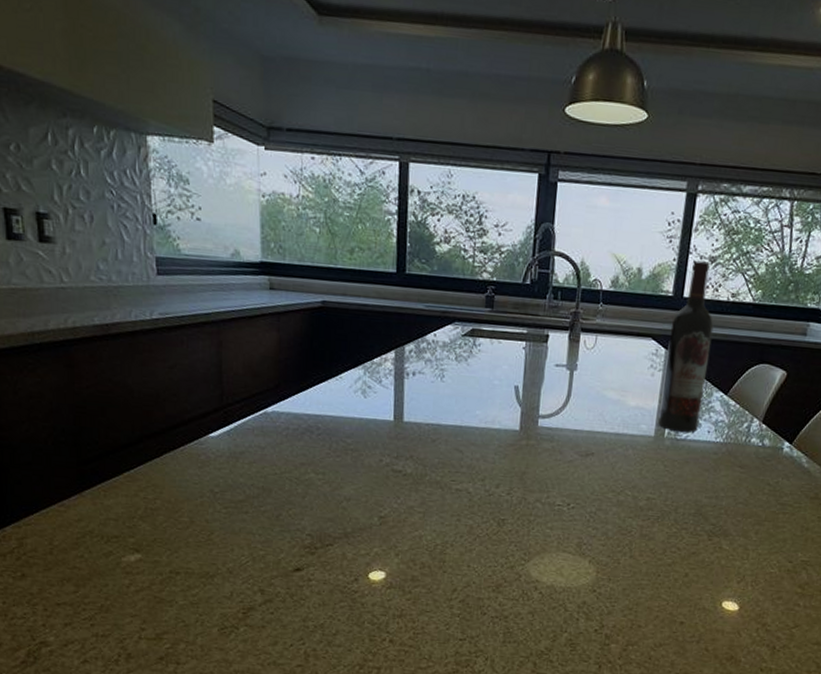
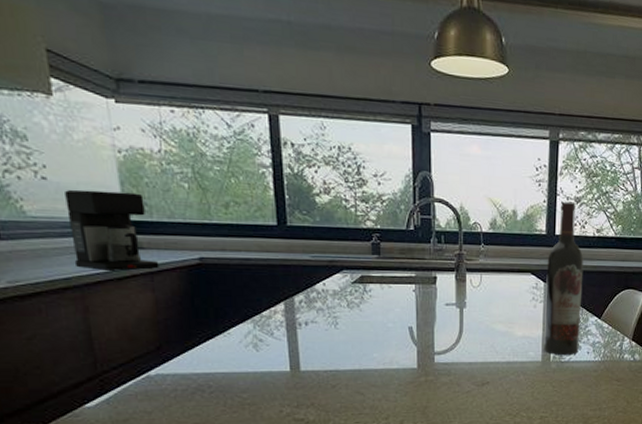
coffee maker: none [214,230,286,310] -> present [65,189,159,272]

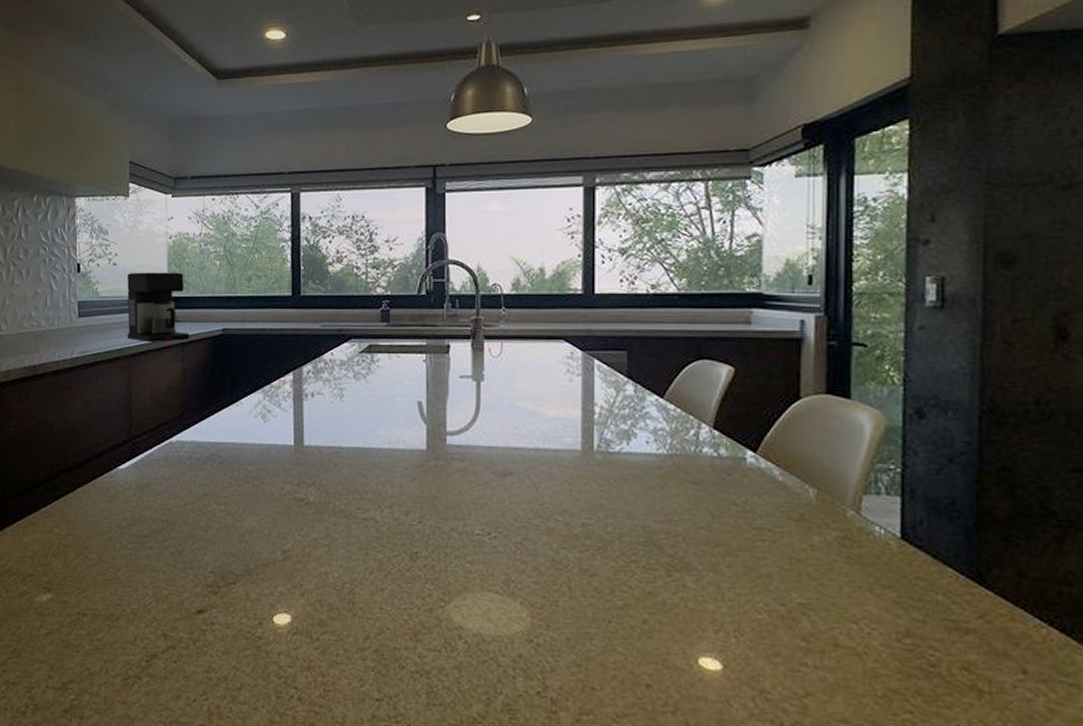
wine bottle: present [544,201,584,355] -> none [584,254,635,444]

